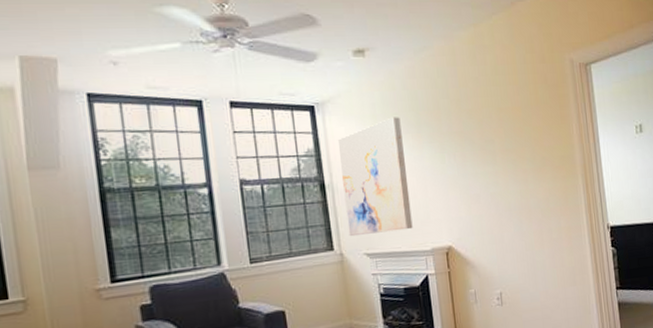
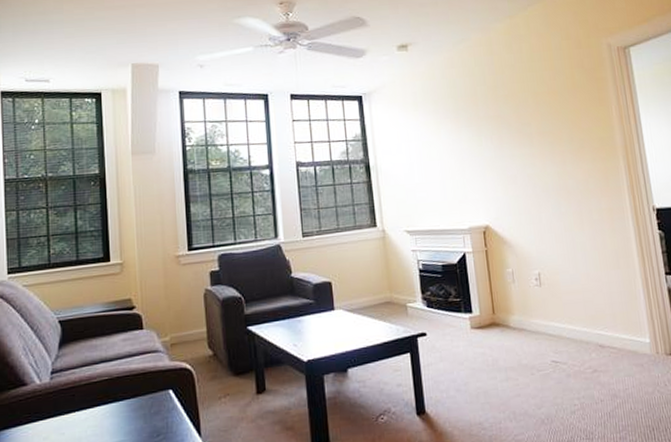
wall art: present [337,117,413,237] -> none [382,103,451,215]

